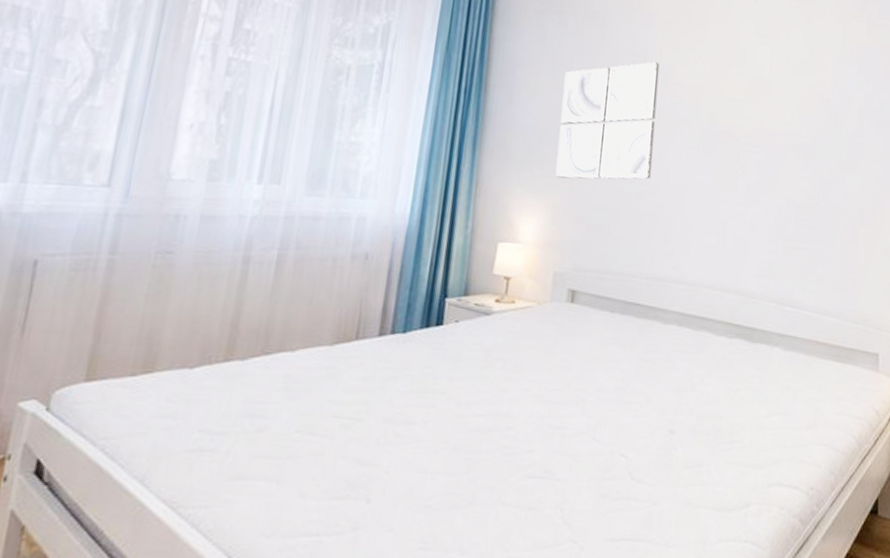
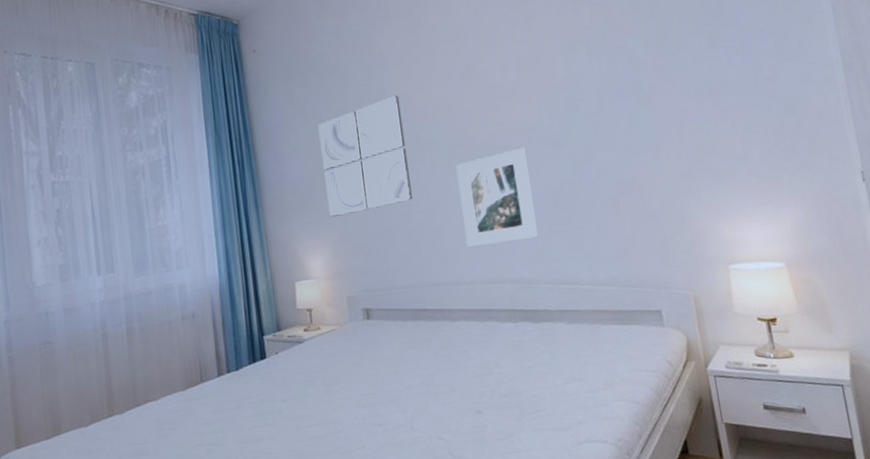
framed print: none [697,150,779,250] -> present [456,147,539,248]

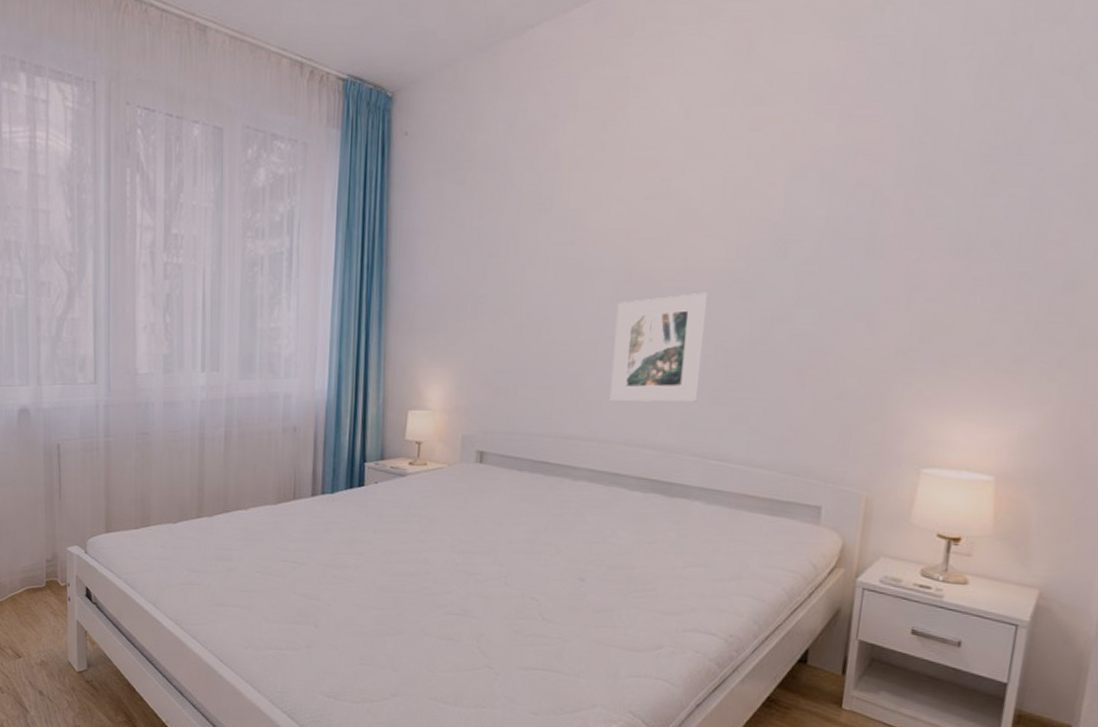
wall art: present [317,95,413,217] -> none [459,209,568,344]

